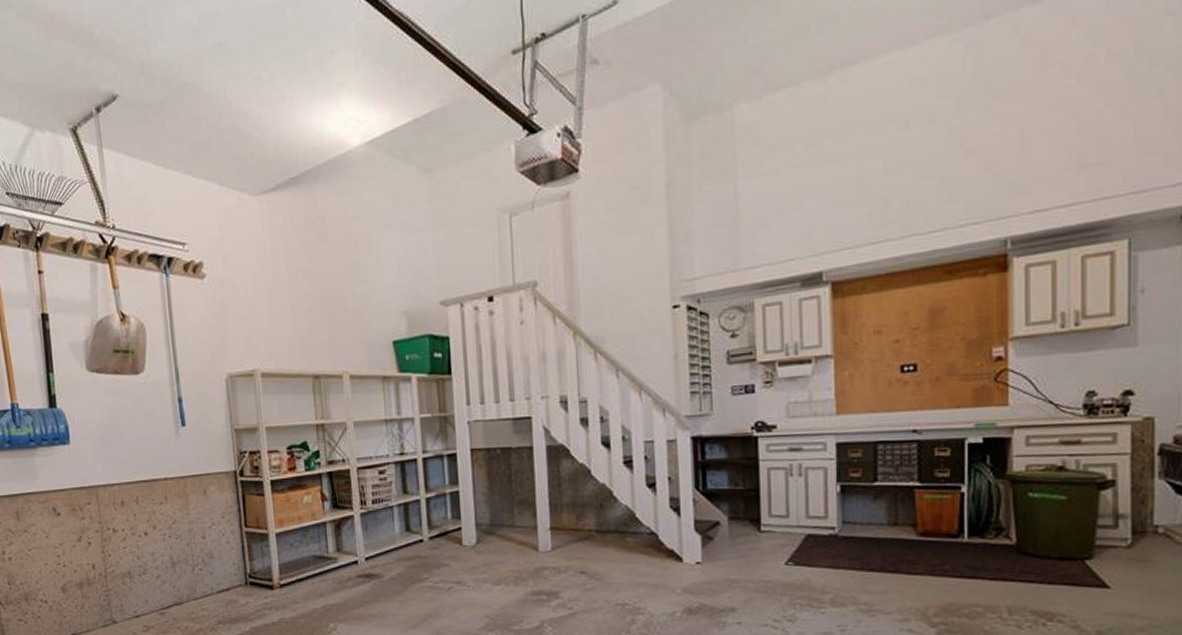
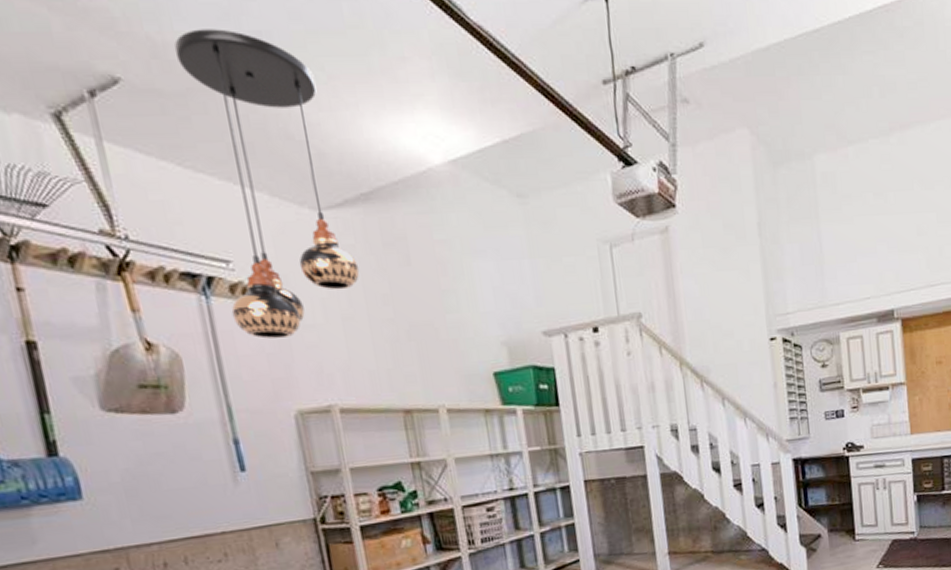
light fixture: none [157,44,285,311] -> present [174,29,360,339]

